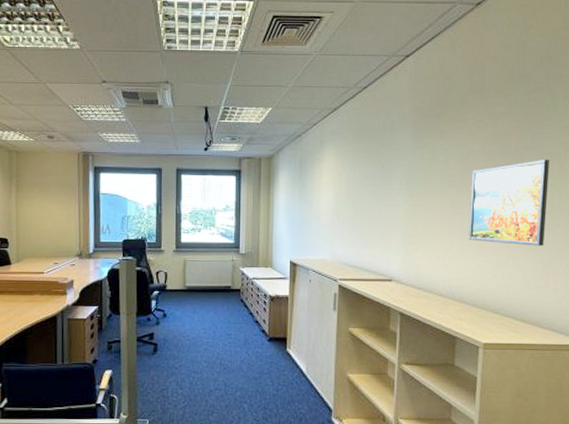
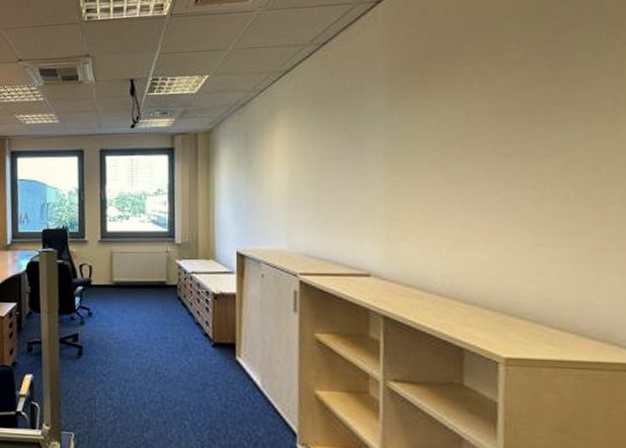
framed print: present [468,159,550,246] -> none [474,116,592,231]

